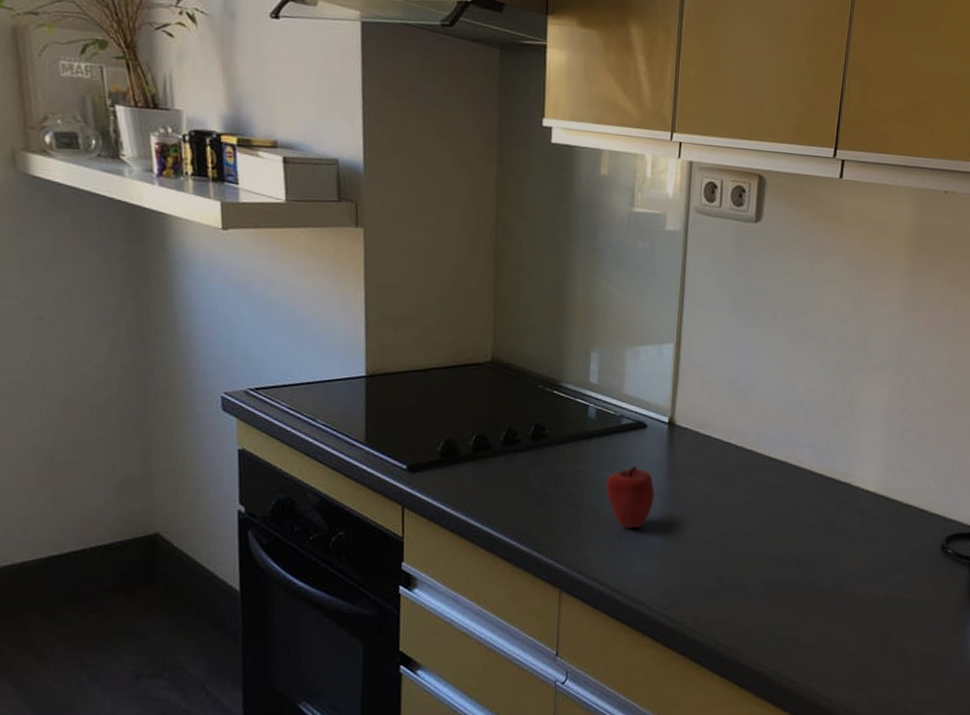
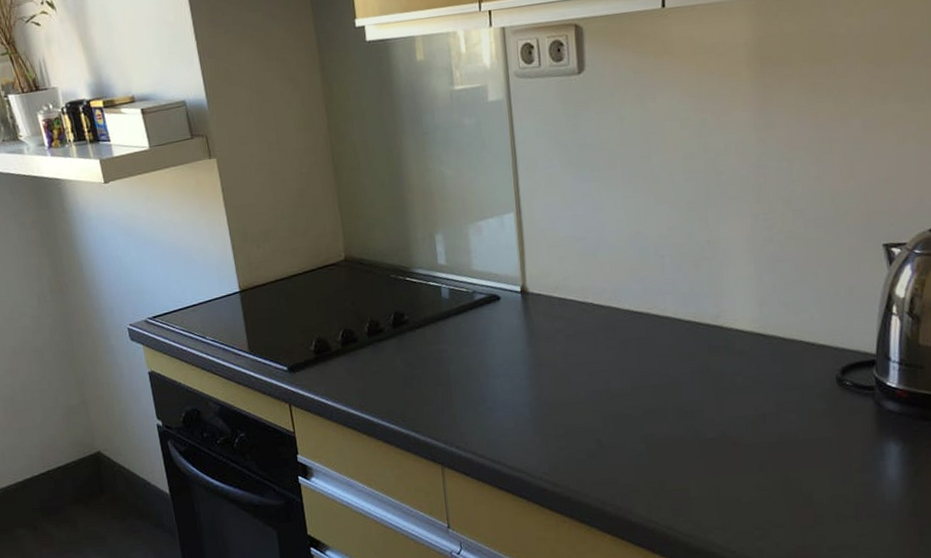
apple: present [606,466,655,529] -> none [469,339,519,400]

